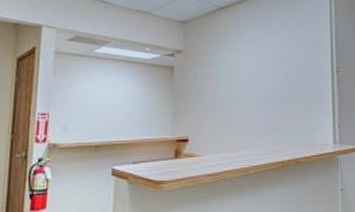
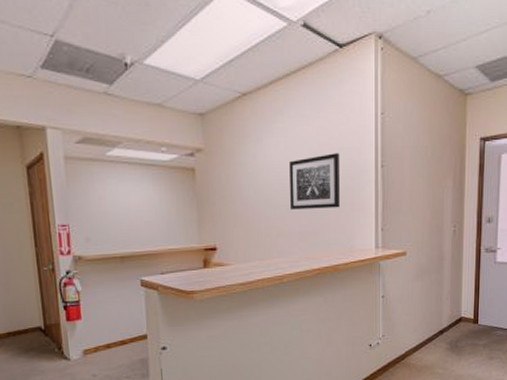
wall art: none [257,59,302,106] -> present [289,153,340,210]

